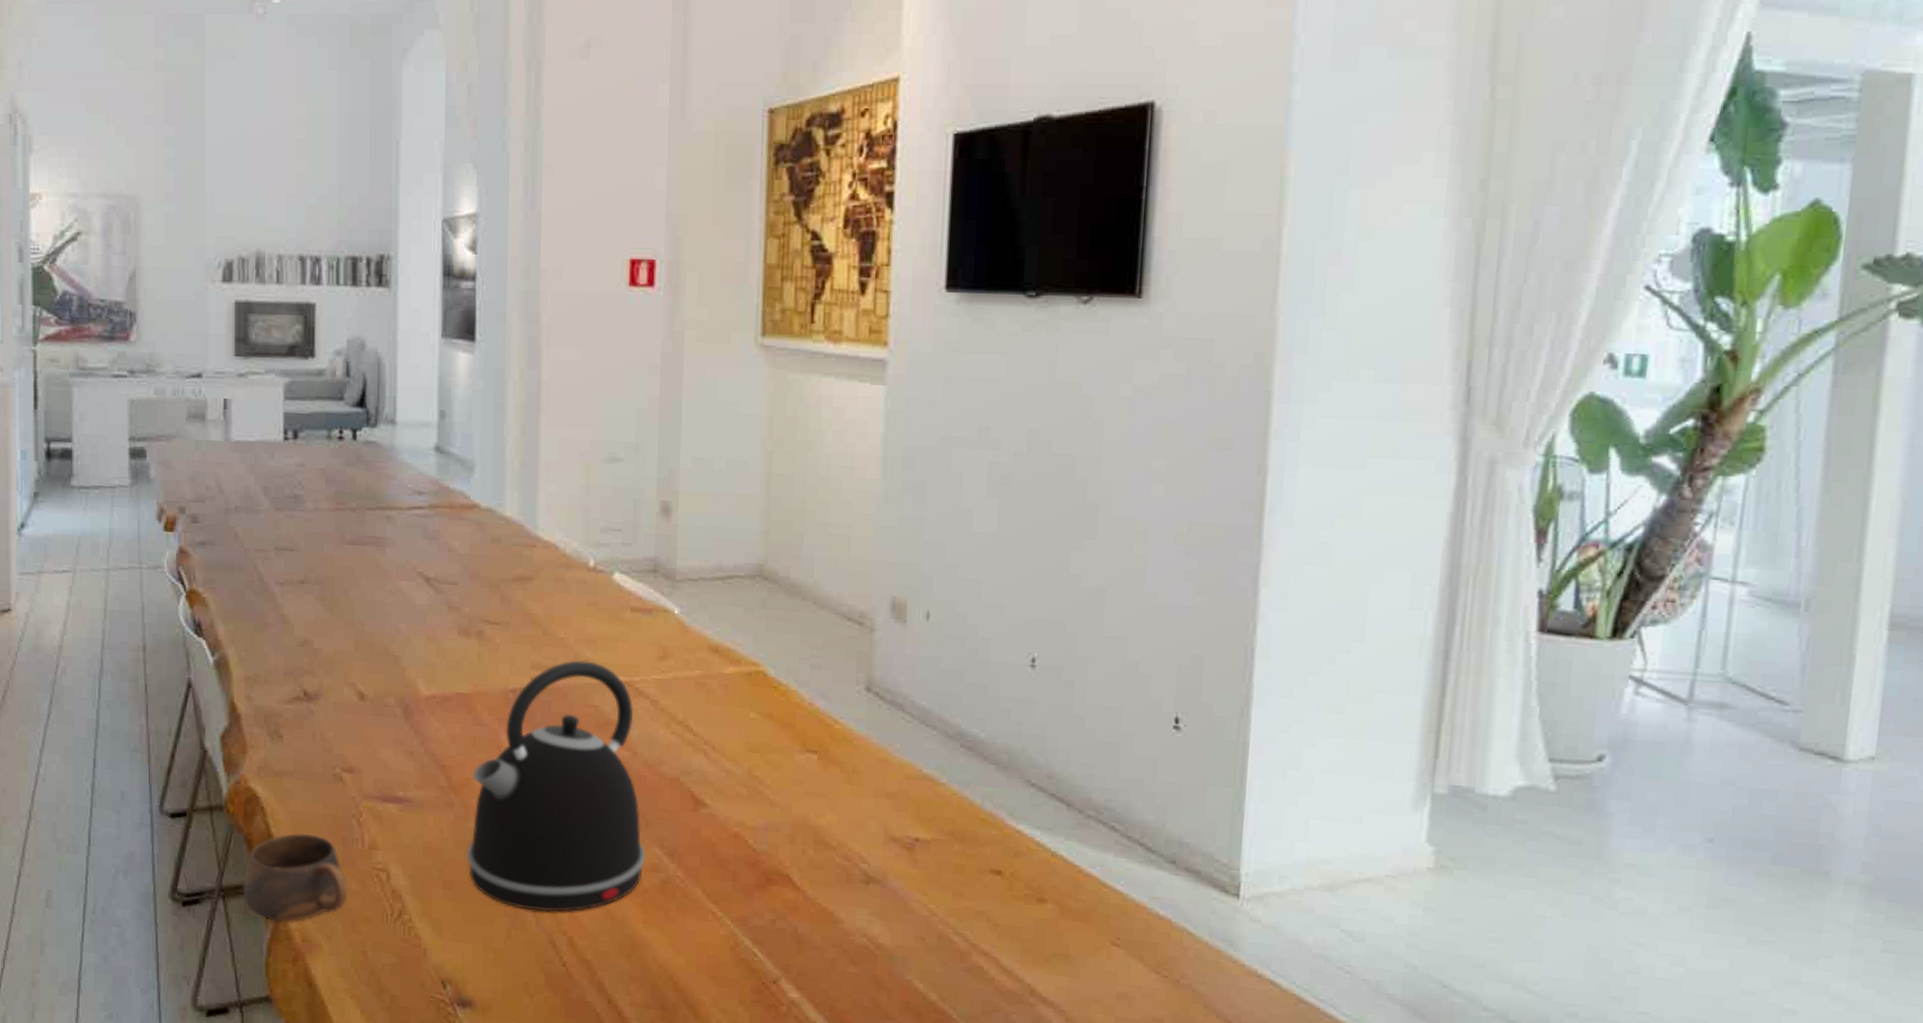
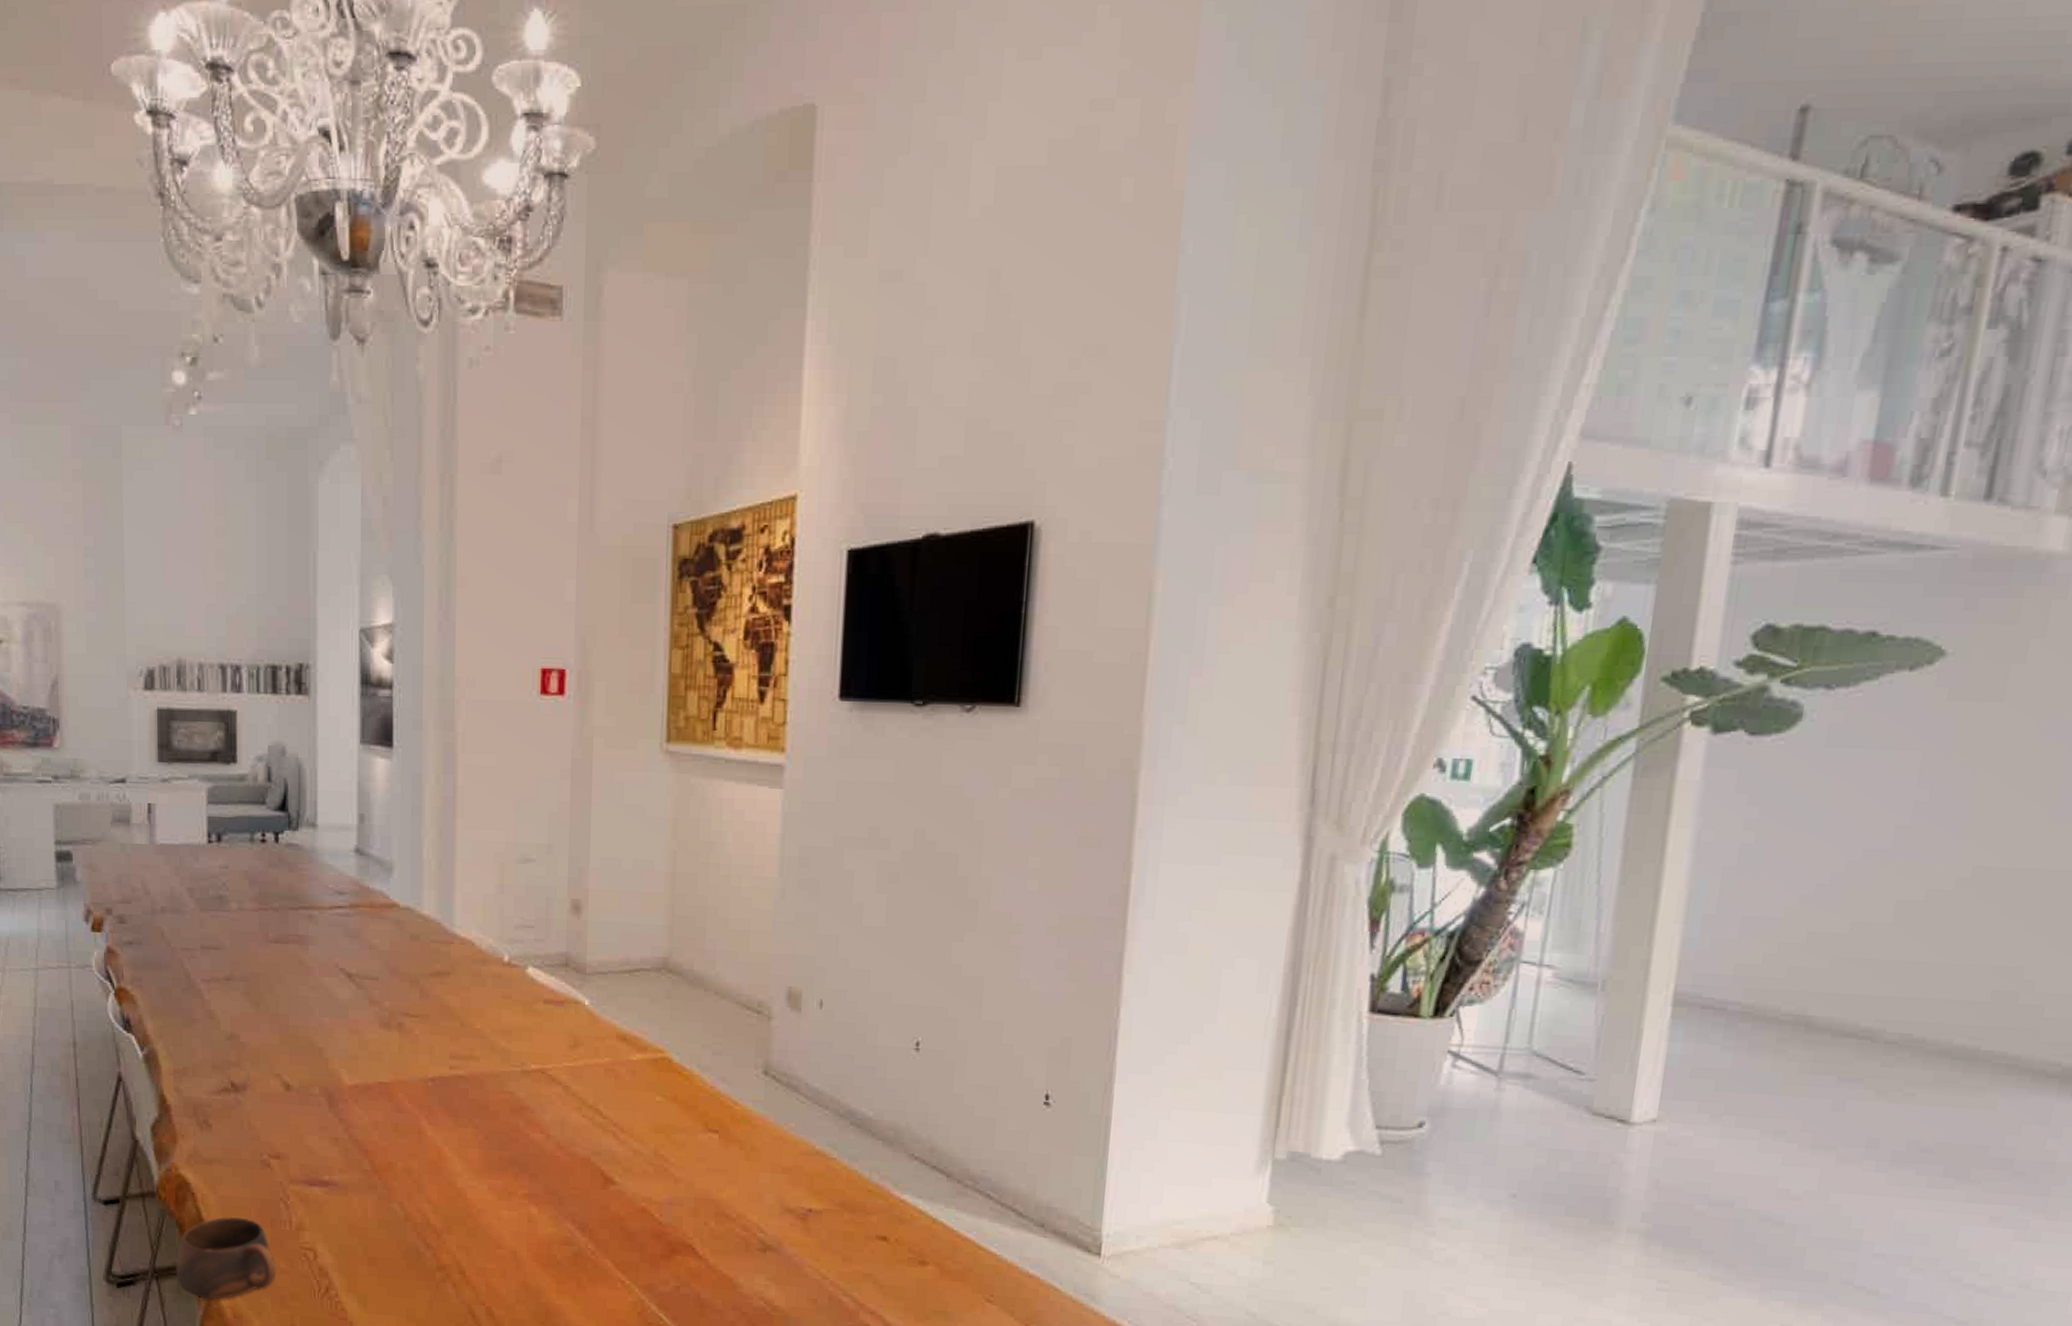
kettle: present [466,660,645,912] -> none [390,1049,558,1284]

